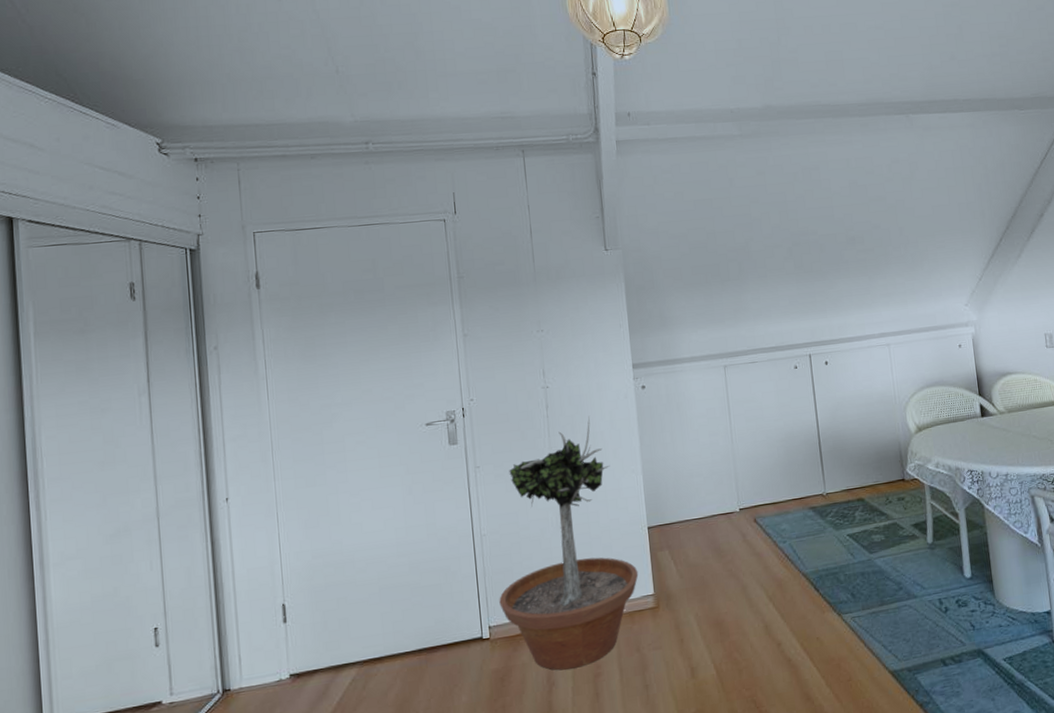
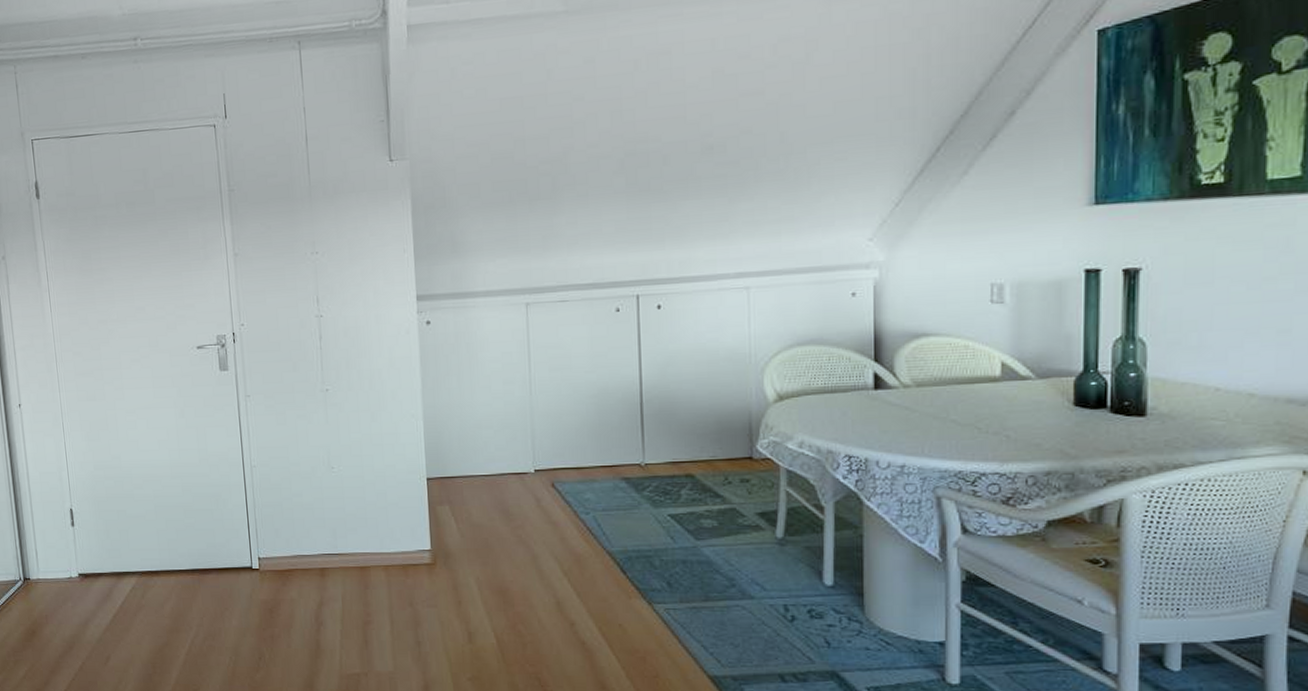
potted tree: present [499,416,639,671] -> none [268,351,415,612]

